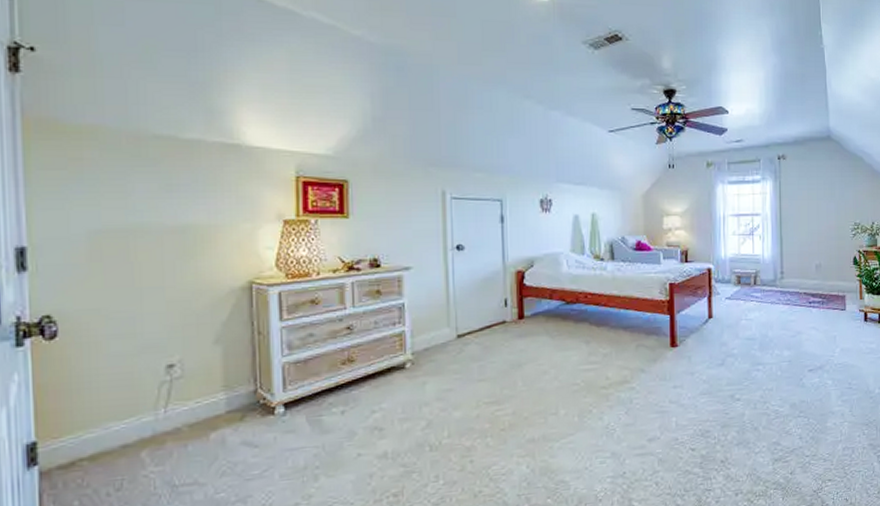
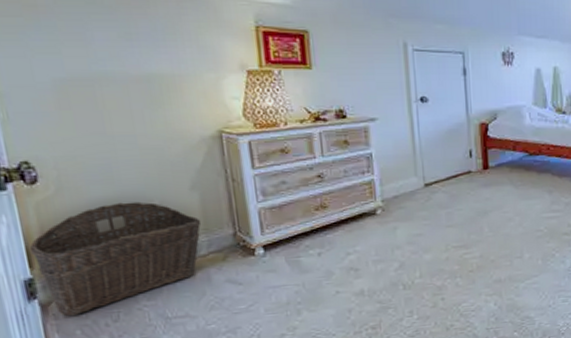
wicker basket: none [37,357,222,486] -> present [29,201,202,317]

